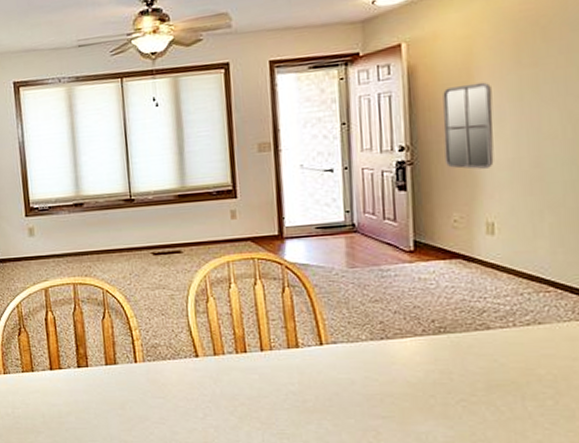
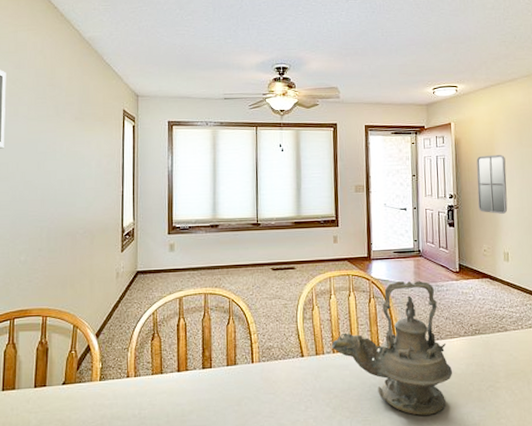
teapot: none [233,264,405,432] -> present [331,280,453,416]

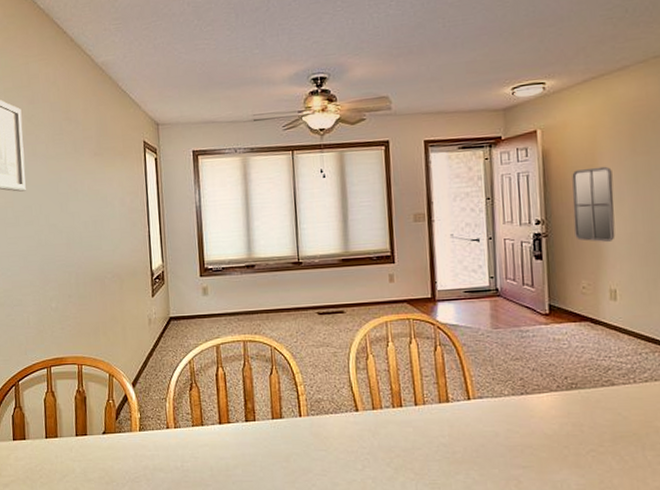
teapot: present [331,280,453,416] -> none [390,325,542,481]

